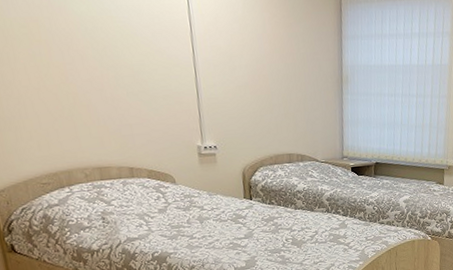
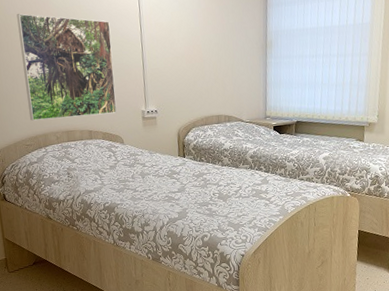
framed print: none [20,18,166,154] -> present [16,13,117,121]

